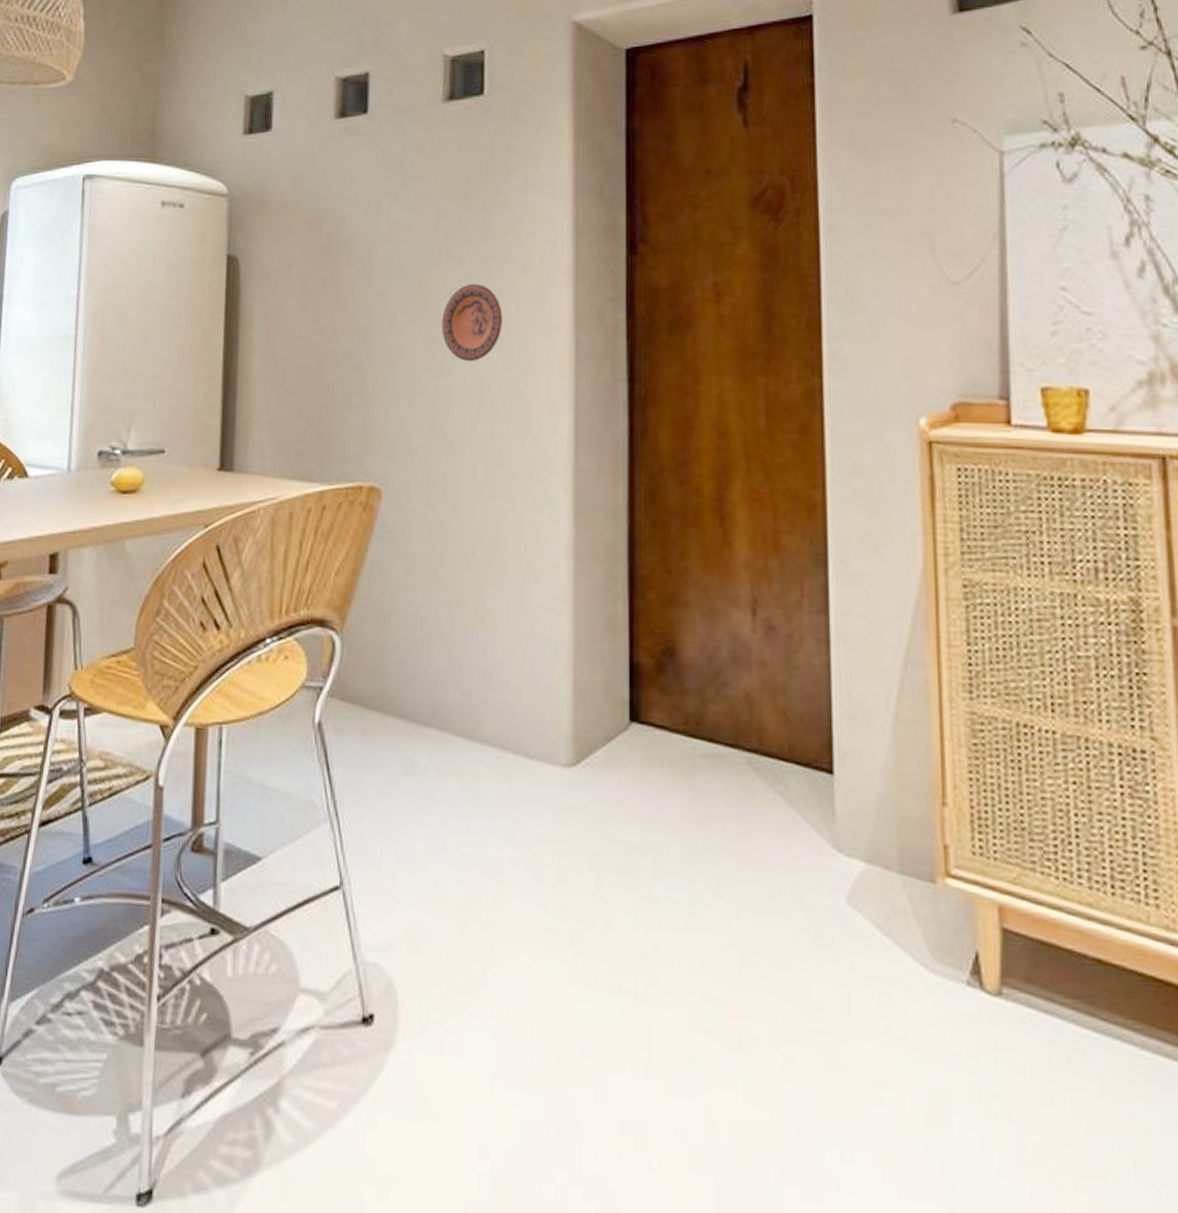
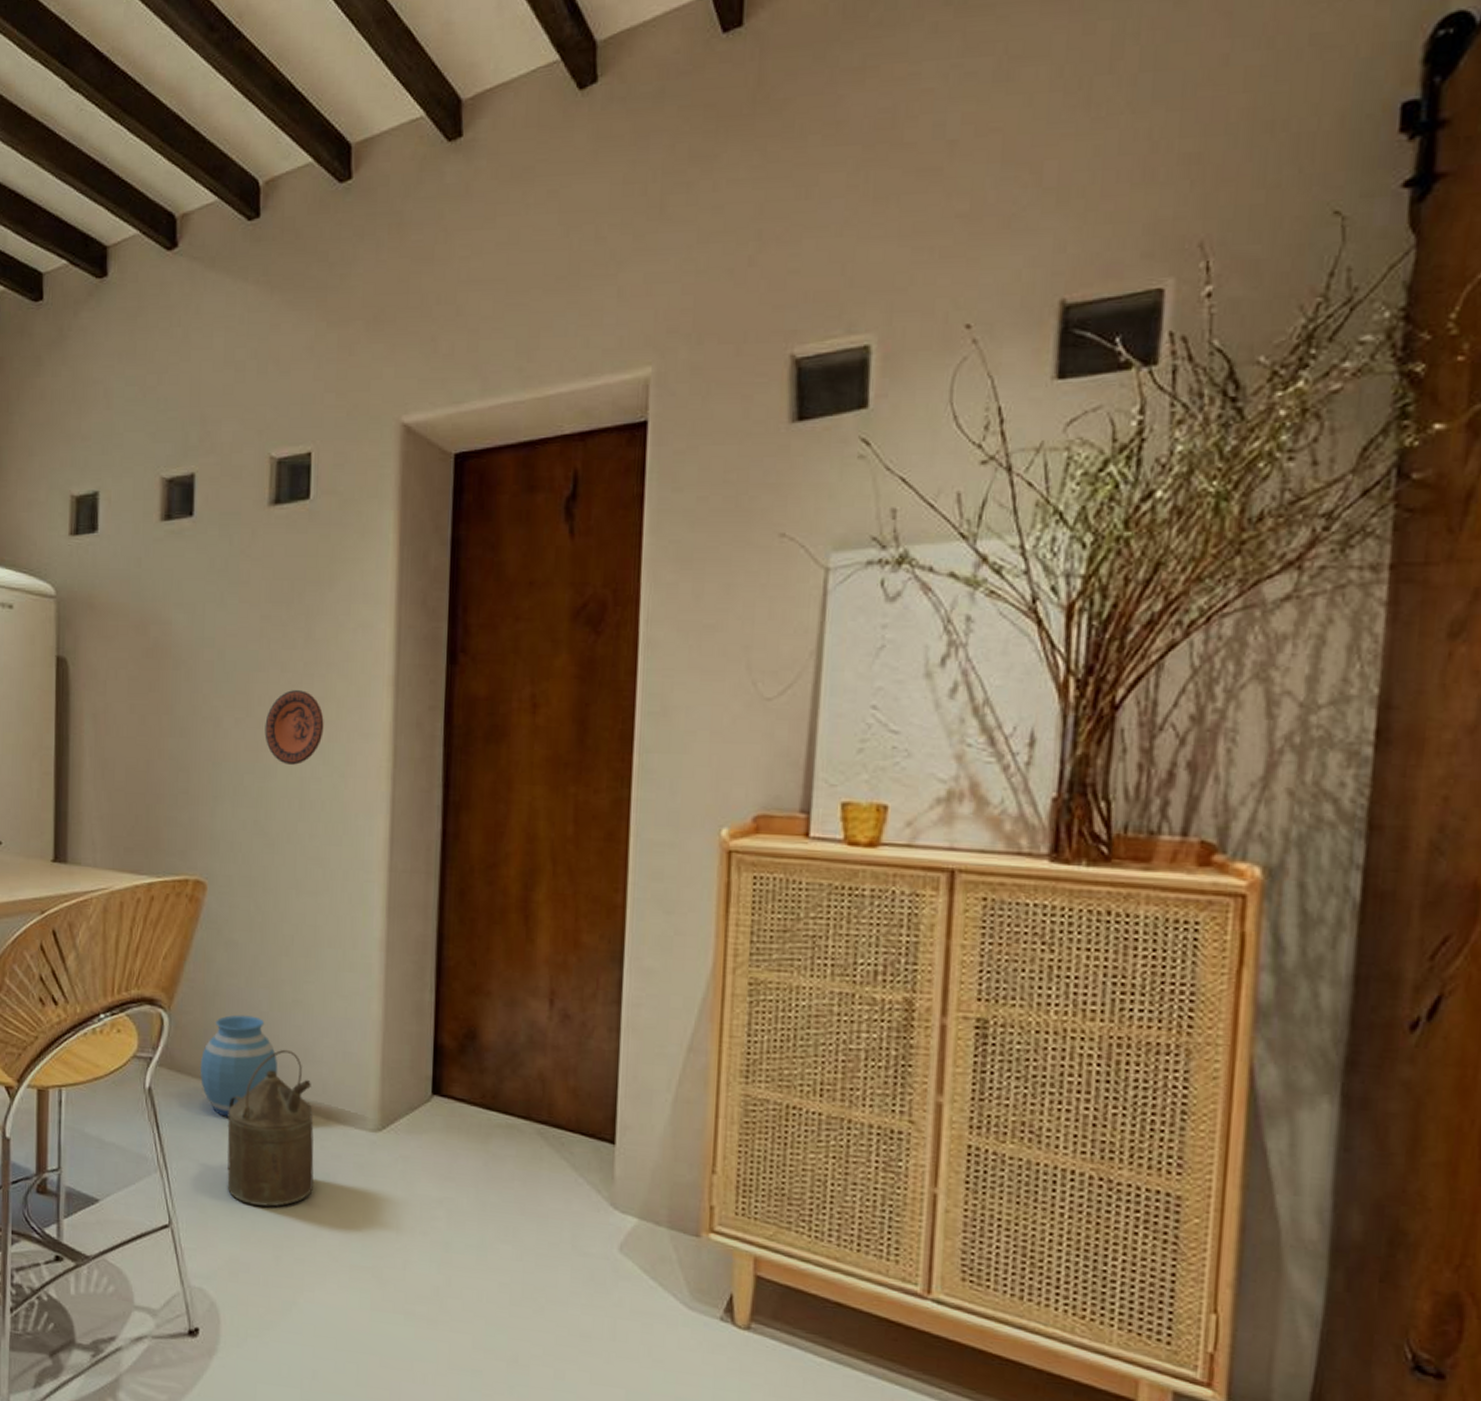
vase: none [375,635,461,755] -> present [200,1015,278,1117]
watering can: none [405,673,502,861] -> present [227,1049,314,1207]

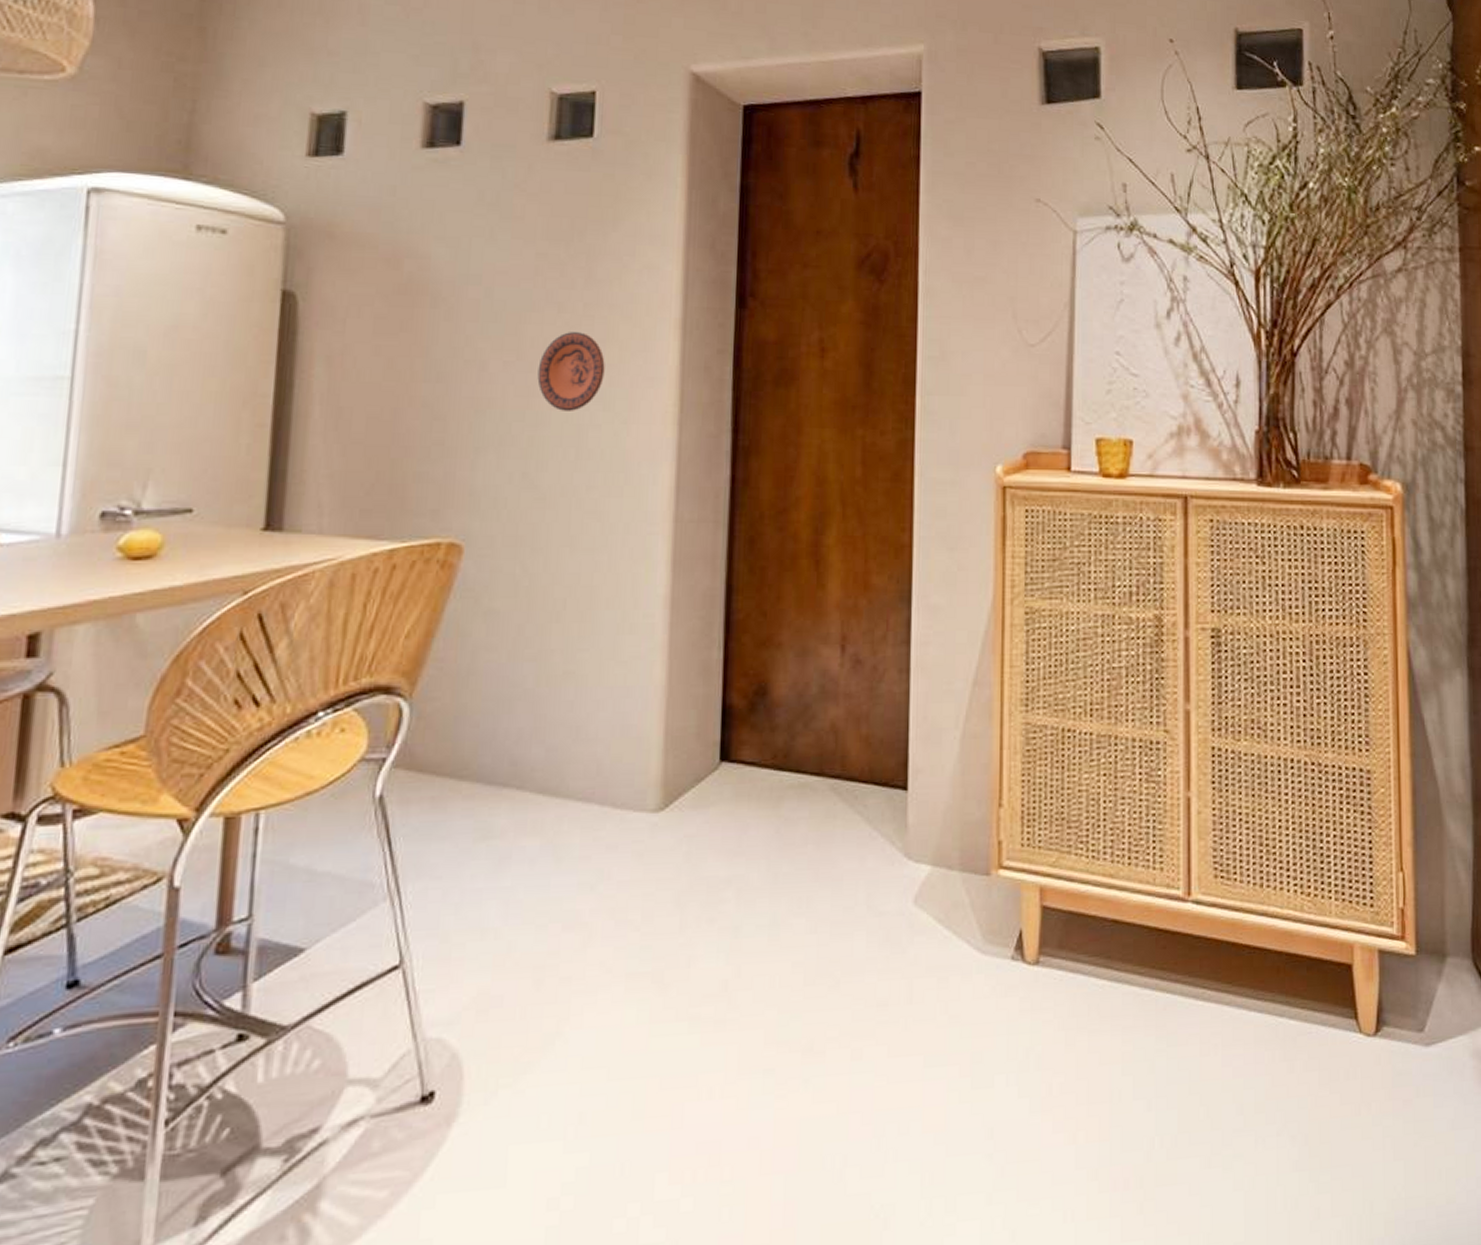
vase: present [200,1015,278,1117] -> none [448,695,545,819]
watering can: present [227,1049,314,1207] -> none [477,729,586,922]

